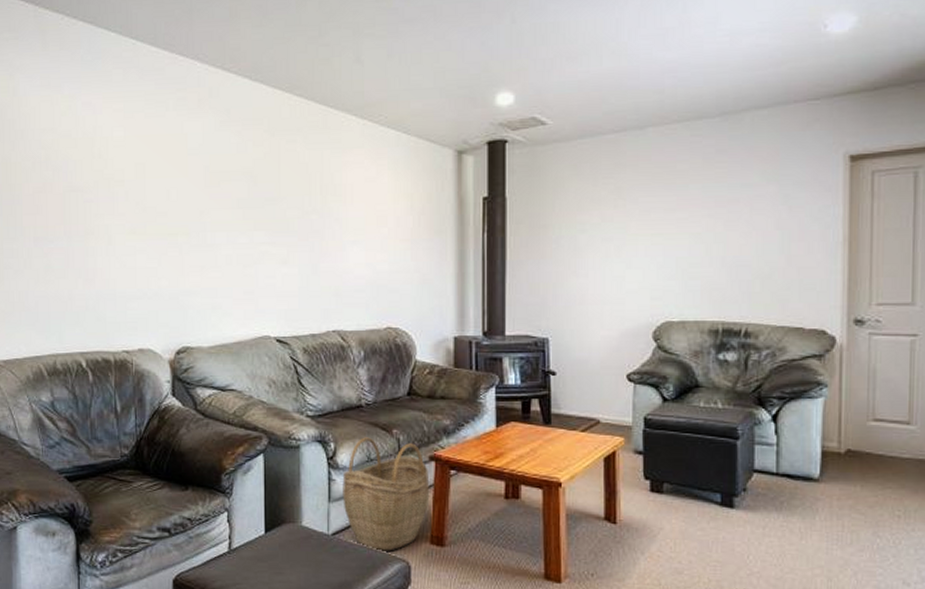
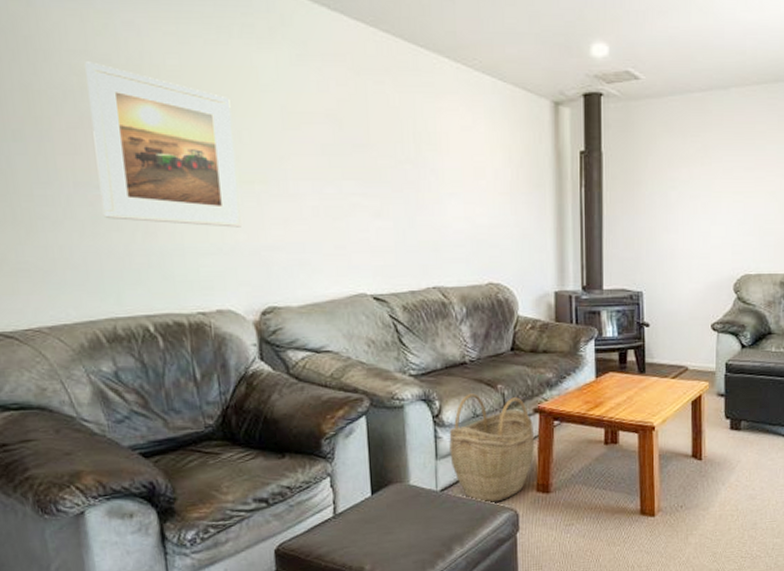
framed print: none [51,137,166,275] -> present [85,61,243,228]

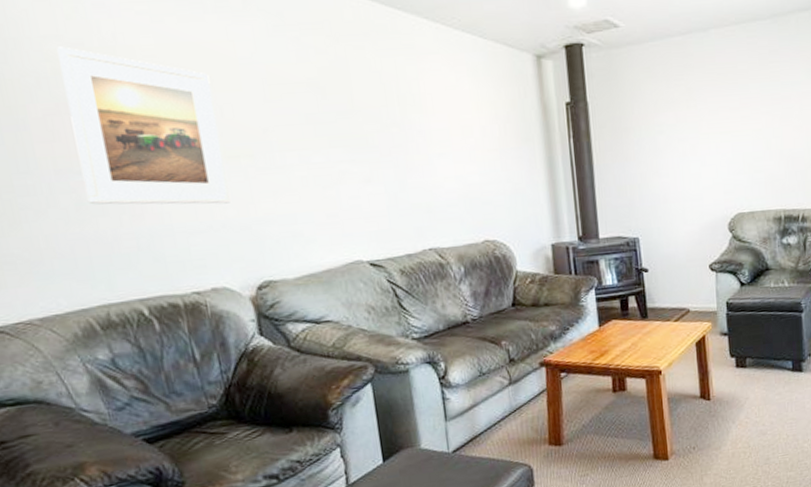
woven basket: present [449,393,535,503] -> none [456,352,544,460]

